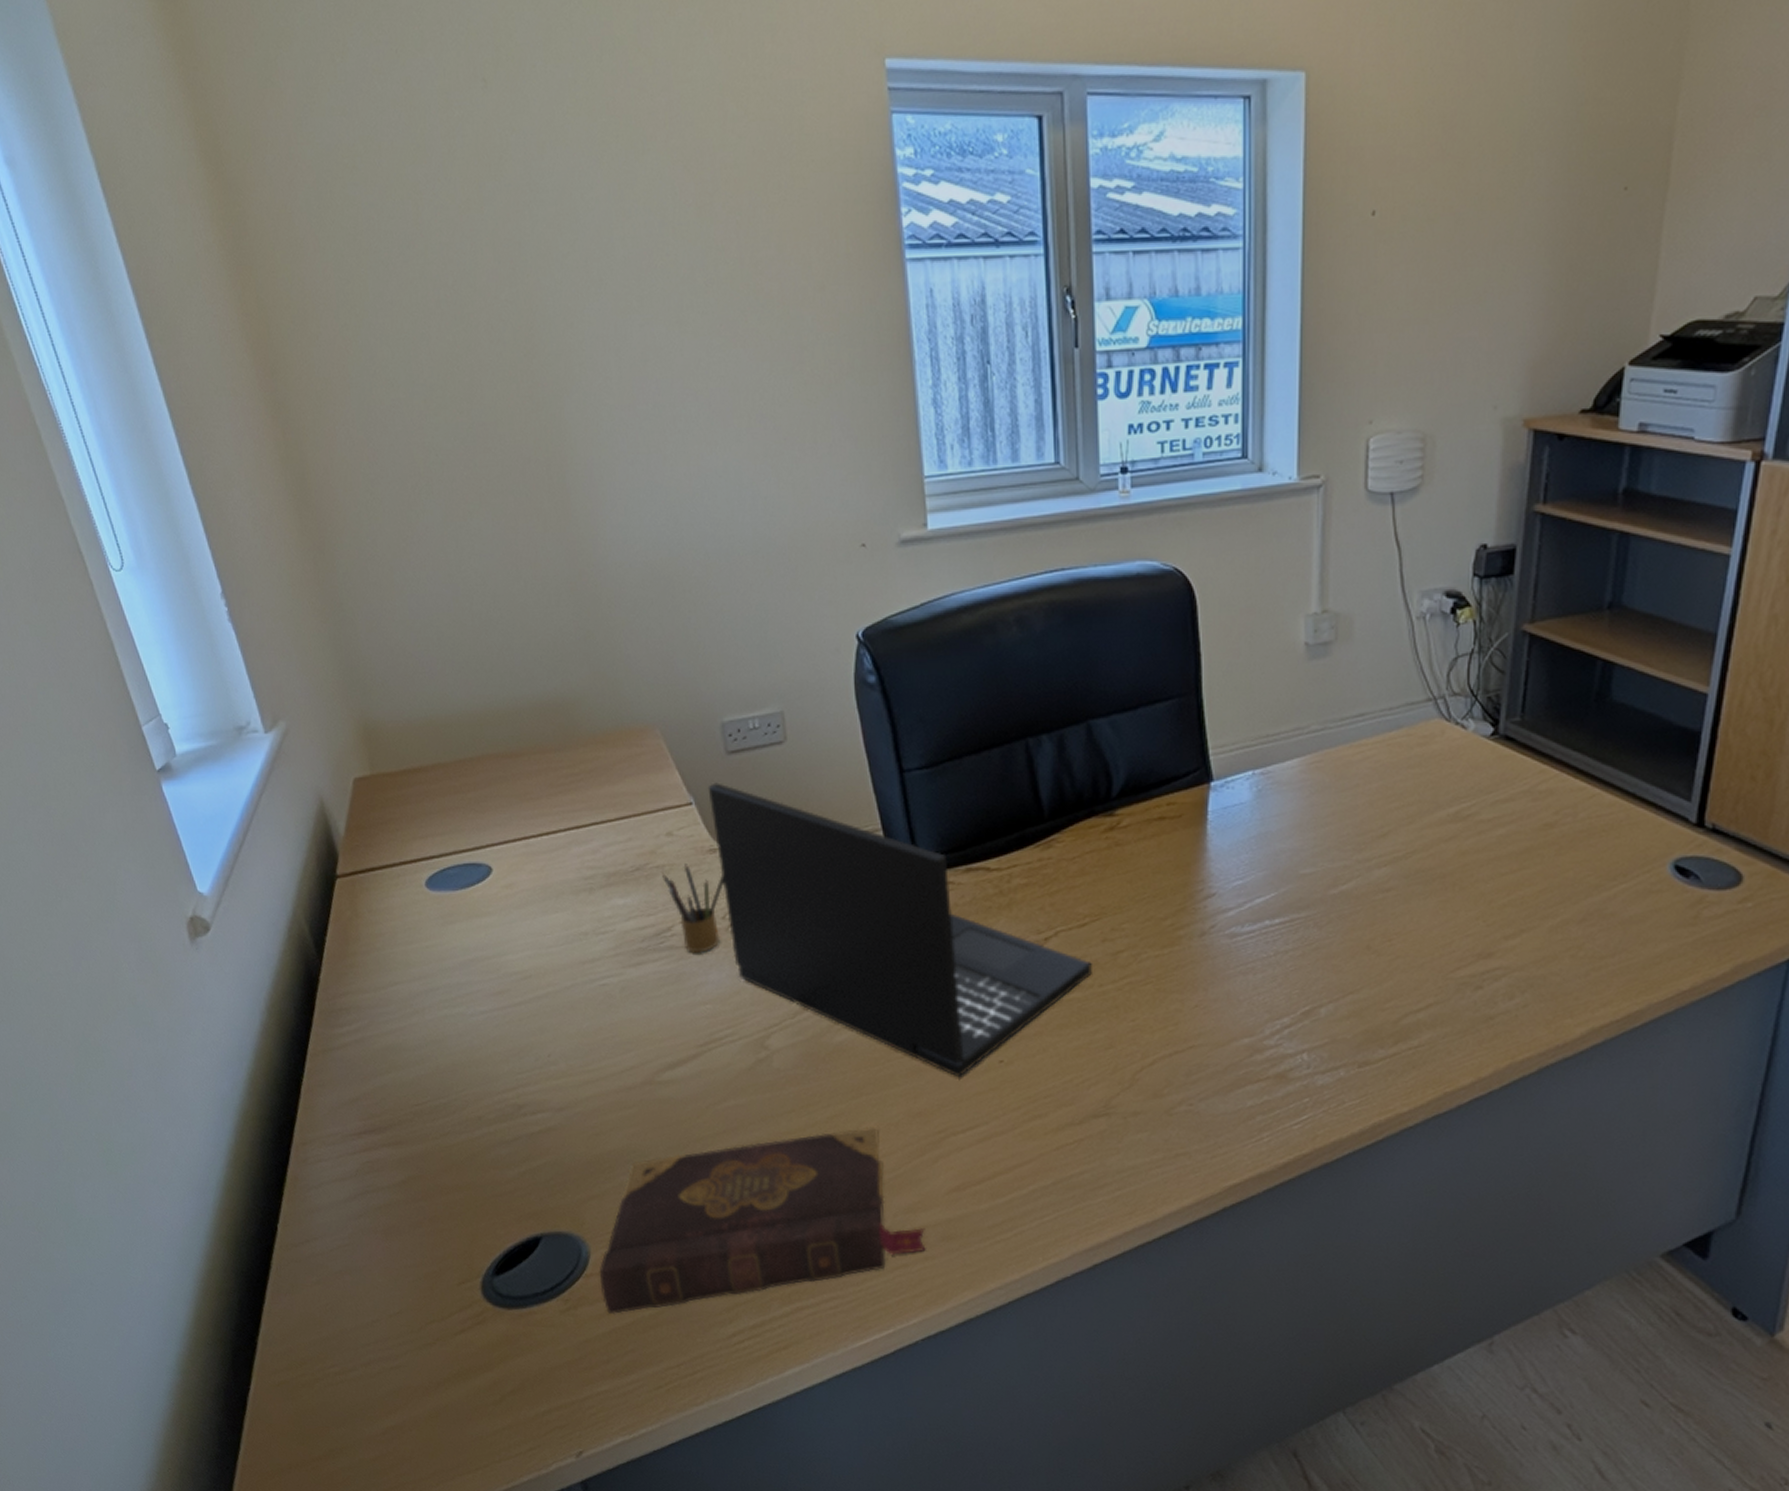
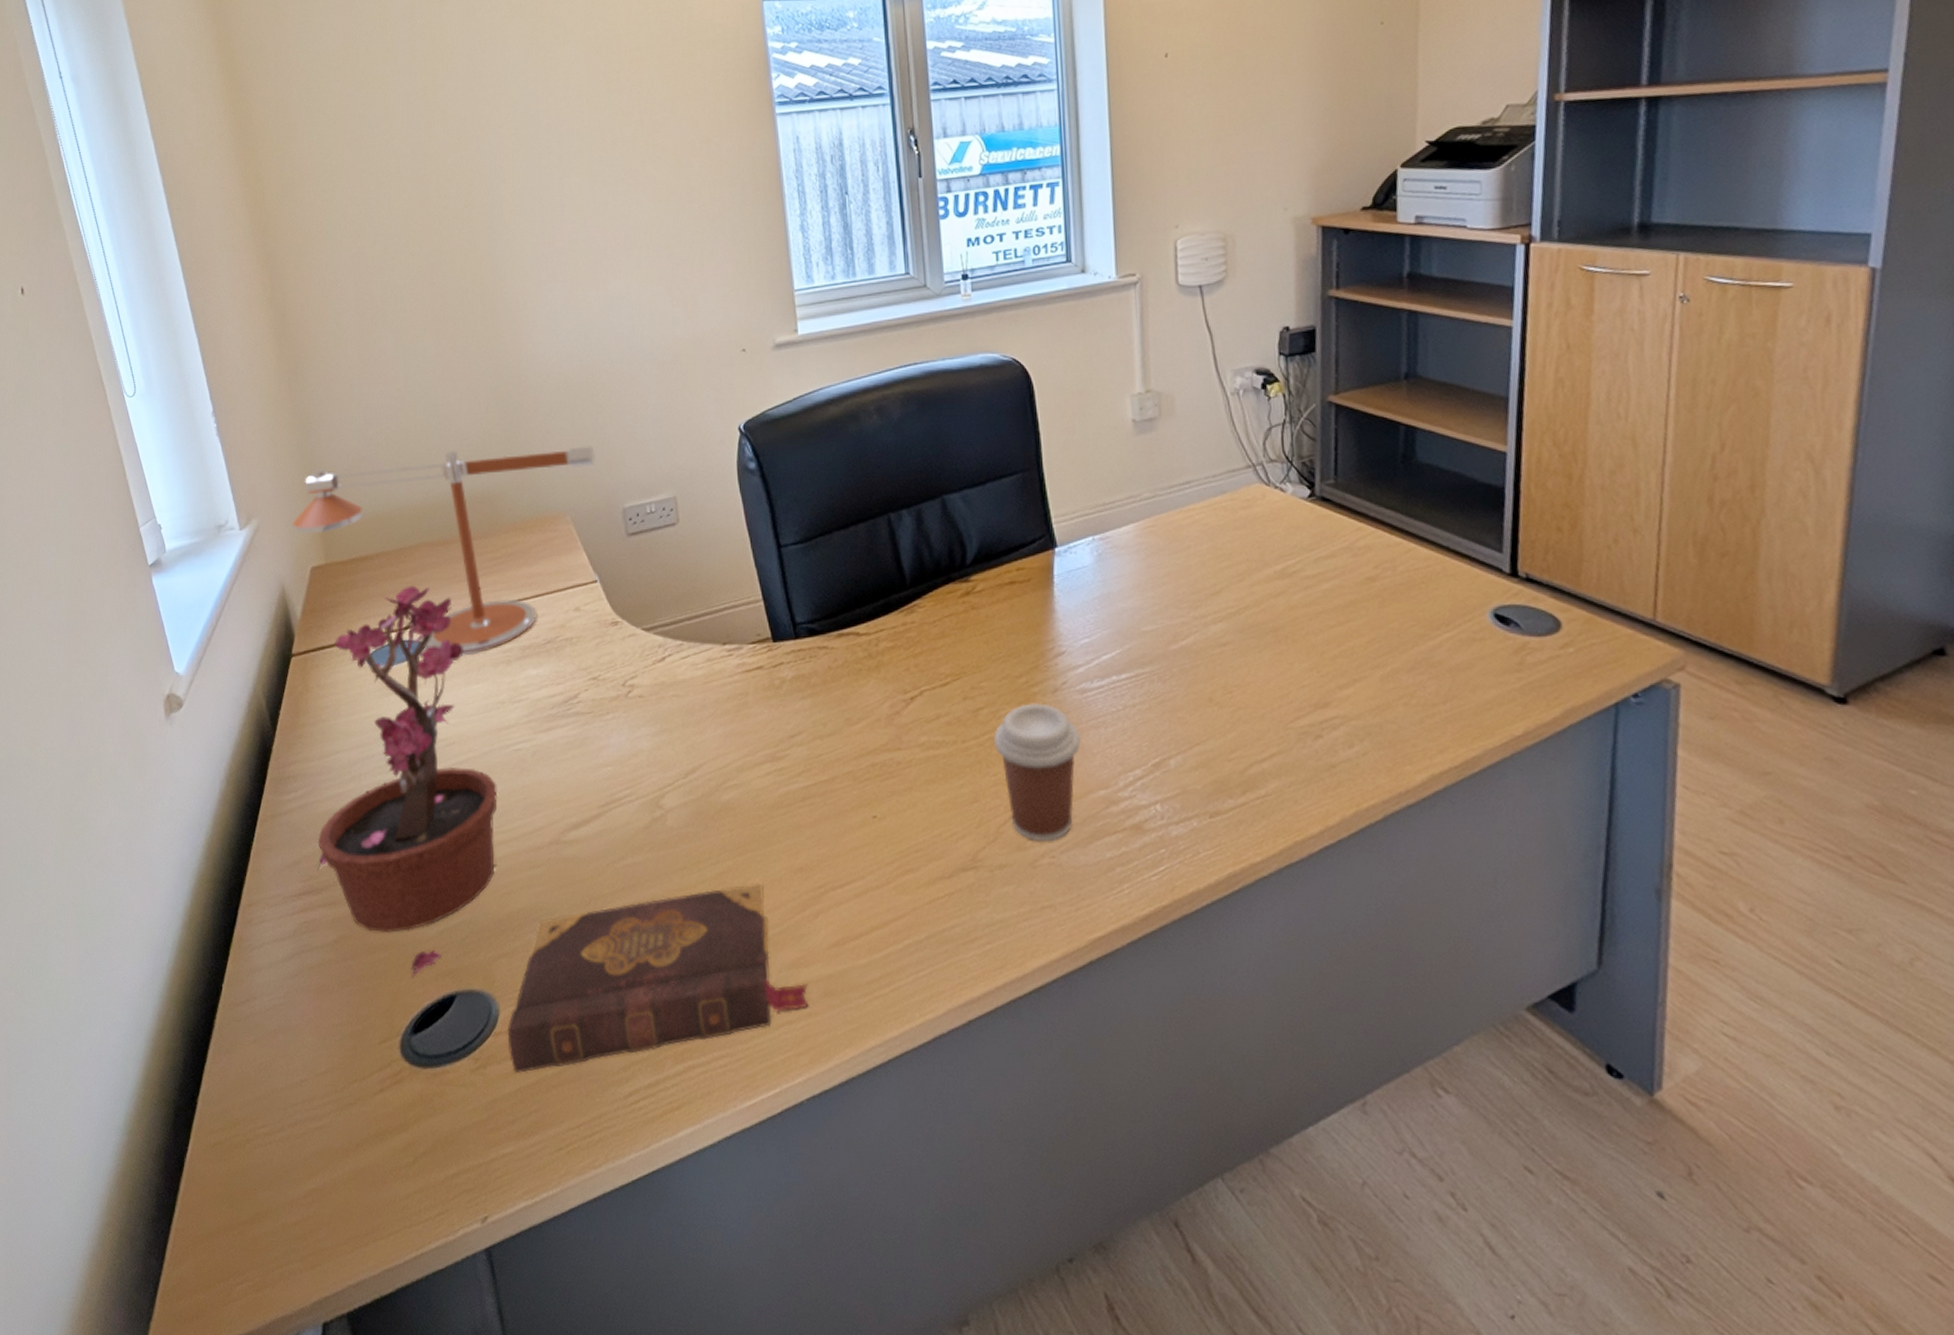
desk lamp: none [329,650,688,882] -> present [293,446,595,656]
potted plant: none [377,802,582,1219] -> present [317,585,498,978]
pencil box: present [662,864,724,953] -> none [570,636,624,718]
laptop: present [707,782,1092,1078] -> none [610,562,955,833]
coffee cup: none [1134,947,1229,1090] -> present [994,703,1082,842]

